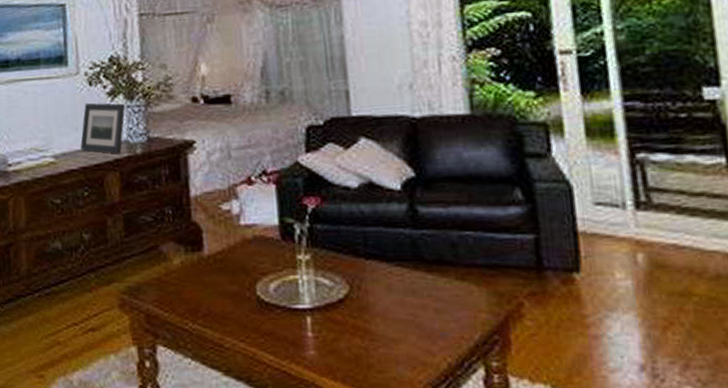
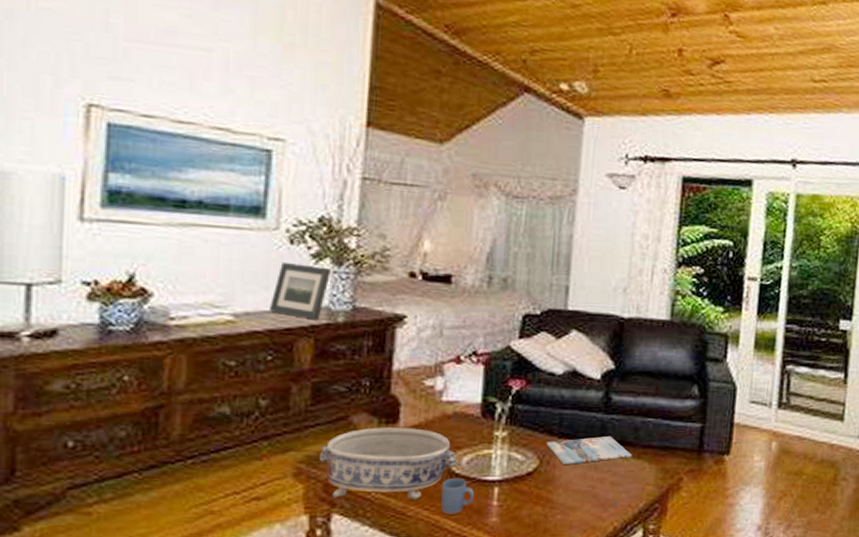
decorative bowl: none [138,255,264,331] -> present [319,427,457,500]
mug: none [253,306,288,347] -> present [441,477,475,514]
magazine: none [353,254,455,291] -> present [546,436,633,466]

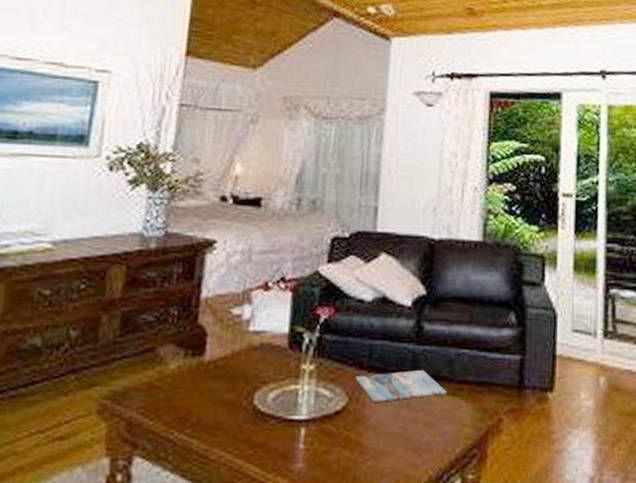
picture frame: present [268,261,332,320] -> none [85,188,147,247]
decorative bowl: present [319,427,457,500] -> none [124,360,262,442]
mug: present [441,477,475,514] -> none [245,416,280,459]

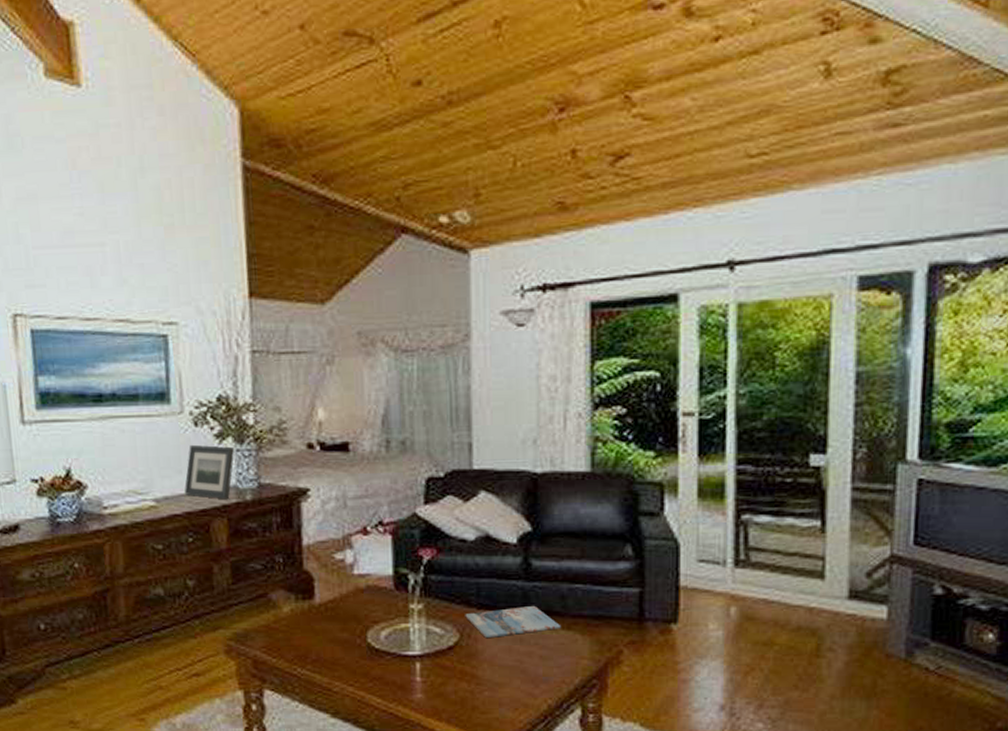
picture frame: none [85,188,147,247] -> present [184,444,235,500]

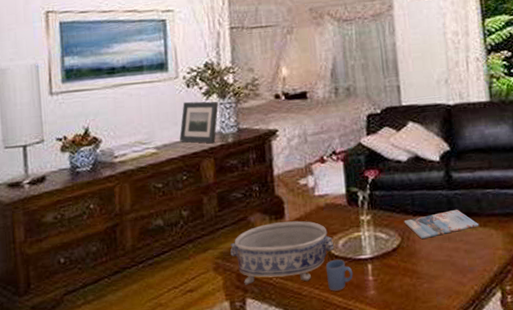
decorative bowl: none [245,603,375,676] -> present [230,220,335,285]
mug: none [362,653,397,690] -> present [325,259,353,291]

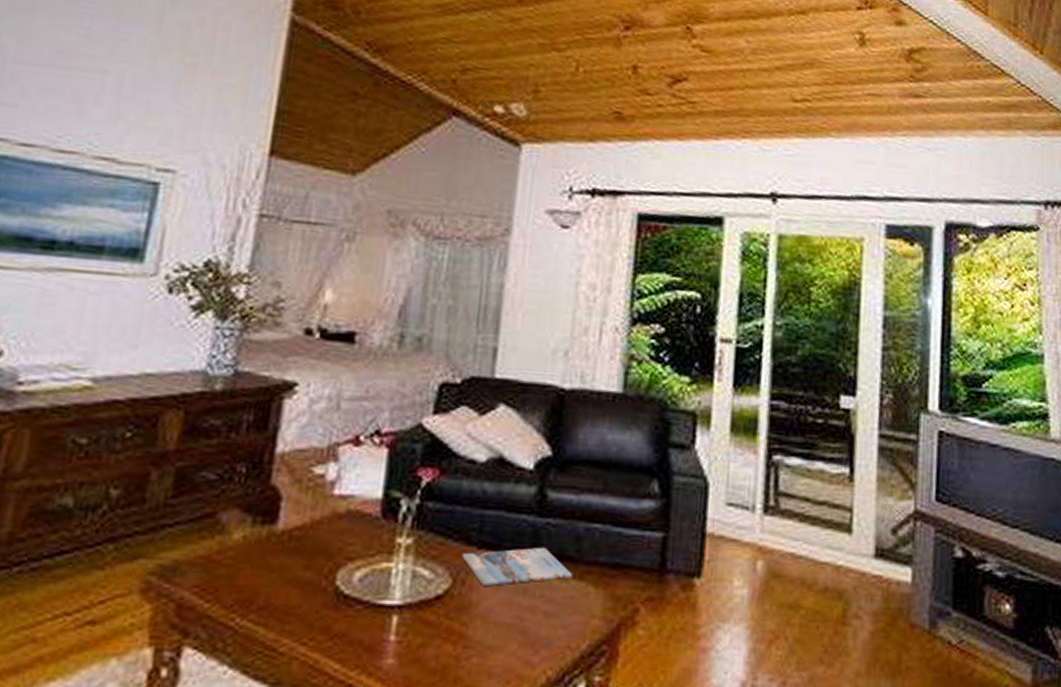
picture frame: present [179,101,219,144] -> none [134,314,214,388]
decorative bowl: present [230,220,335,285] -> none [175,528,346,631]
mug: present [325,259,353,291] -> none [322,600,367,652]

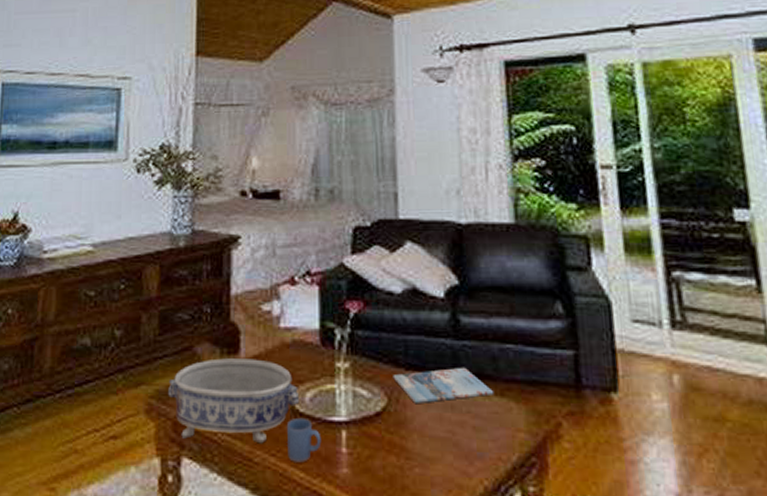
decorative bowl: none [175,528,346,631] -> present [168,358,300,444]
mug: none [322,600,367,652] -> present [286,417,322,462]

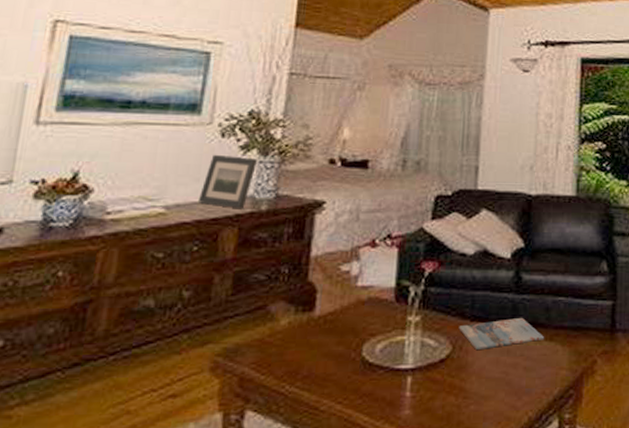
picture frame: none [121,190,173,246] -> present [197,154,258,209]
decorative bowl: present [168,358,300,444] -> none [236,315,370,393]
mug: present [286,417,322,462] -> none [354,367,388,408]

